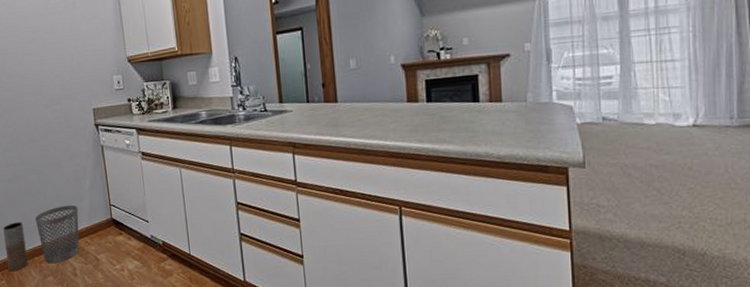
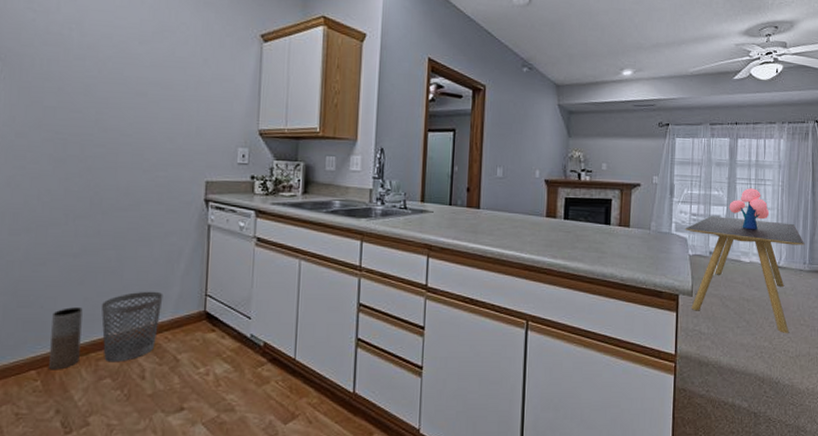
dining table: none [569,73,731,200] -> present [685,216,805,333]
bouquet: none [623,39,679,87] -> present [729,188,770,229]

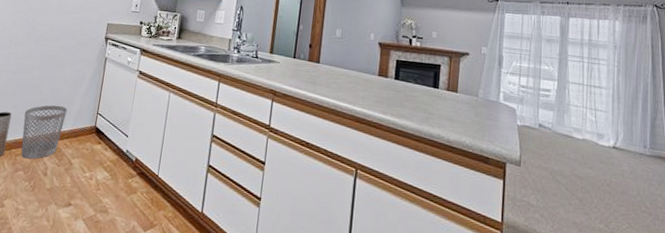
dining table: present [685,216,805,333] -> none [513,89,645,218]
bouquet: present [729,188,770,229] -> none [560,65,604,107]

